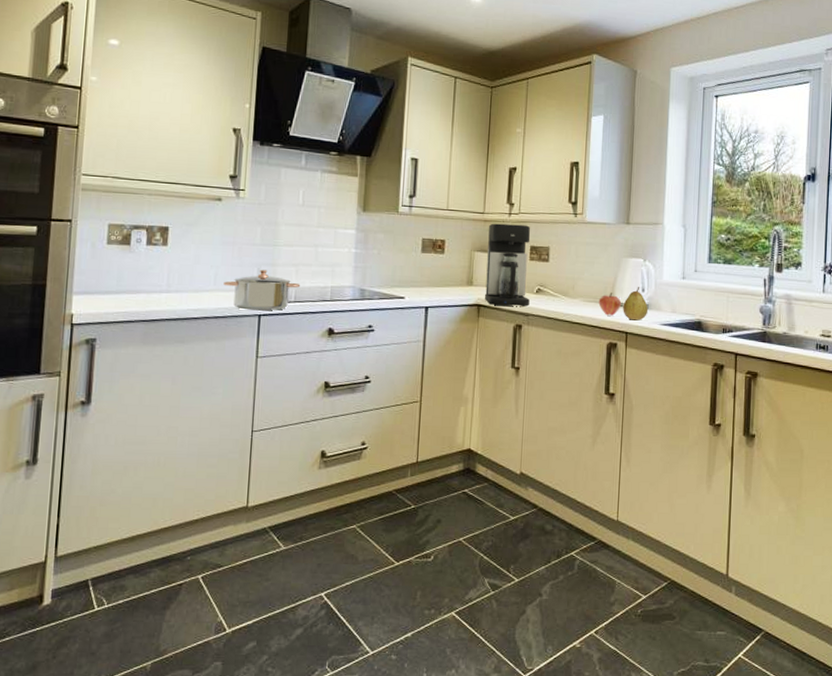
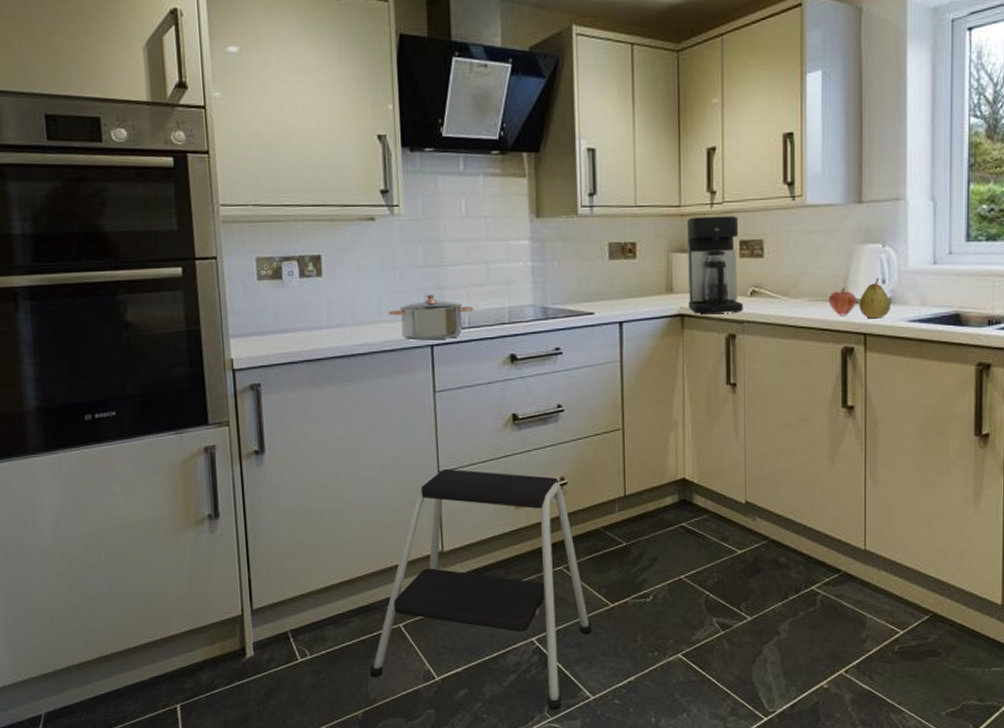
step stool: none [163,428,377,665] -> present [369,468,592,711]

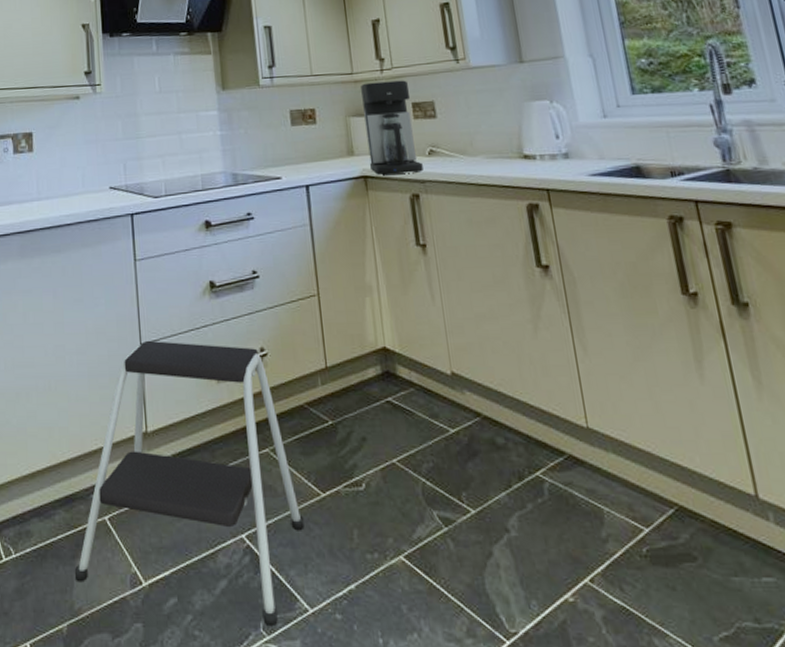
cooking pot: present [388,294,474,341] -> none [92,164,170,210]
fruit: present [828,288,858,315] -> none [505,144,535,172]
fruit: present [859,278,892,319] -> none [536,133,570,174]

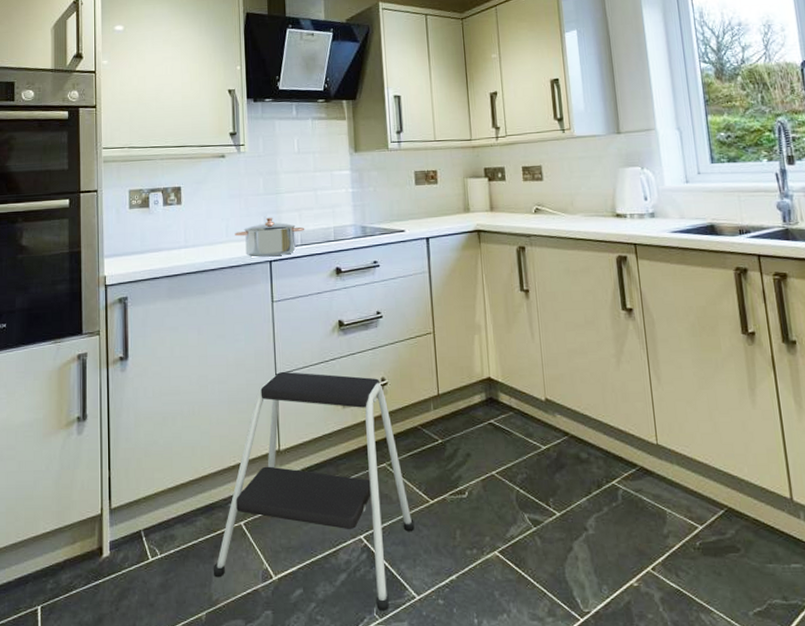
cooking pot: none [92,164,170,210] -> present [235,217,305,257]
coffee maker: present [361,80,423,176] -> none [478,146,529,230]

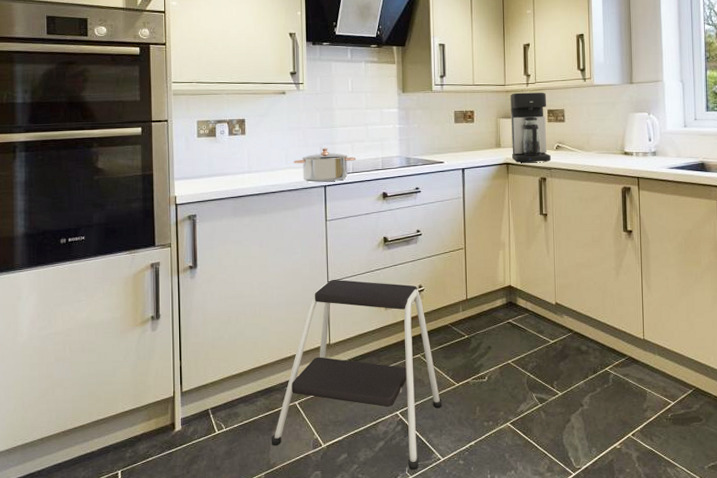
coffee maker: none [478,146,529,230] -> present [510,92,551,163]

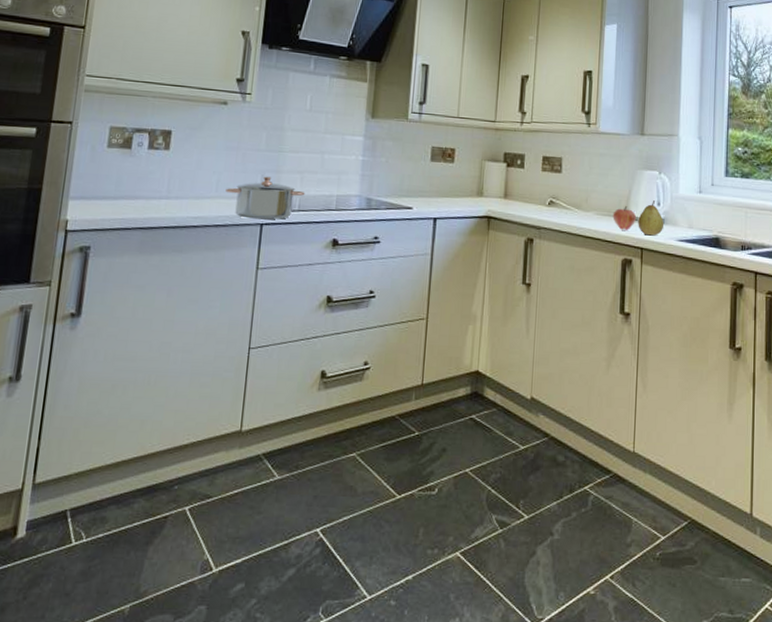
step stool: present [271,279,442,470] -> none [145,345,377,611]
coffee maker: present [510,92,551,163] -> none [494,132,543,219]
fruit: none [611,144,632,164] -> present [613,206,637,230]
fruit: none [633,137,656,167] -> present [638,200,665,236]

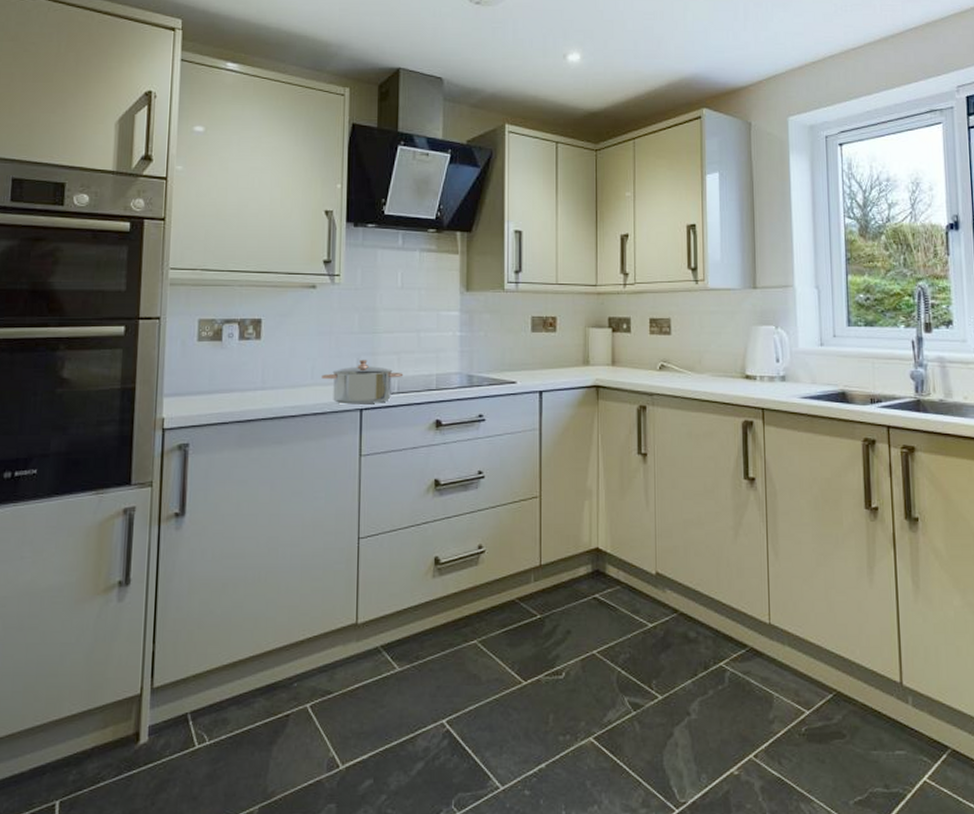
fruit: present [613,206,637,230] -> none [729,365,755,391]
fruit: present [638,200,665,236] -> none [756,357,785,395]

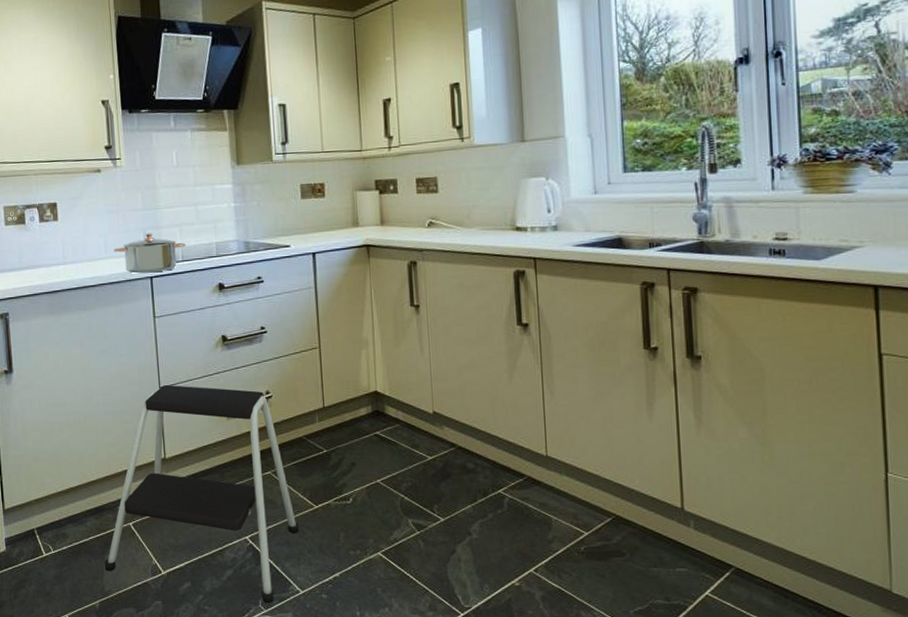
step stool: none [270,534,504,804] -> present [104,384,299,604]

